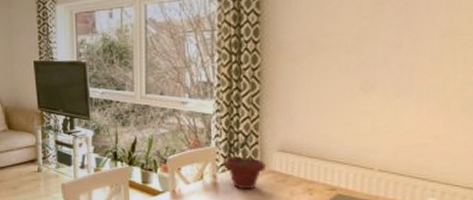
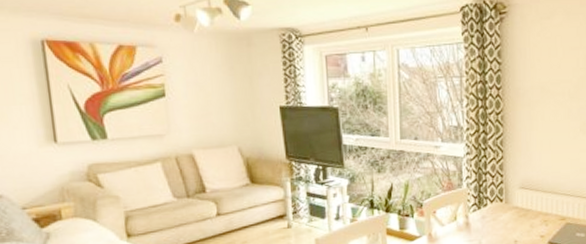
potted plant: present [223,131,267,190] -> none [474,171,511,227]

